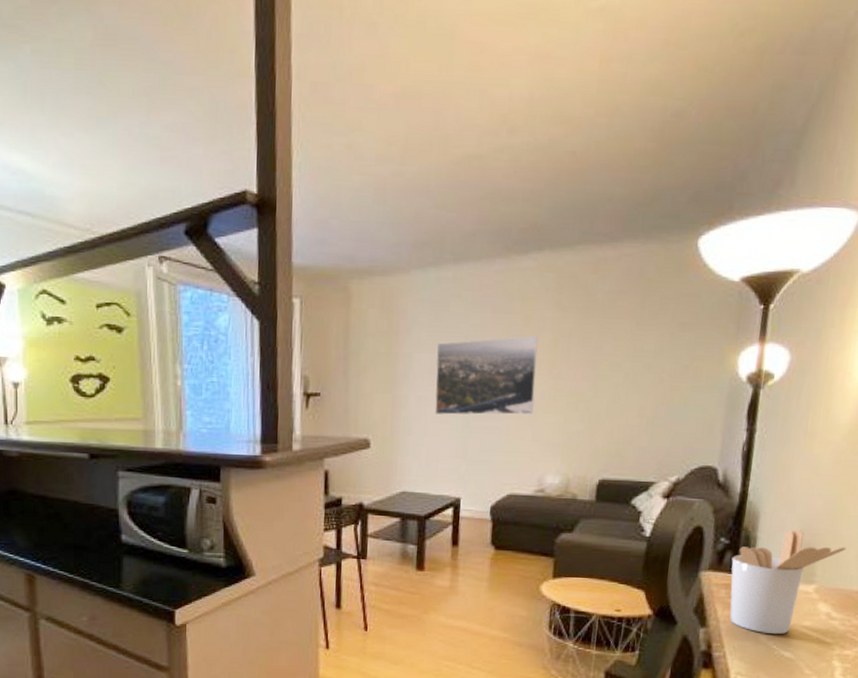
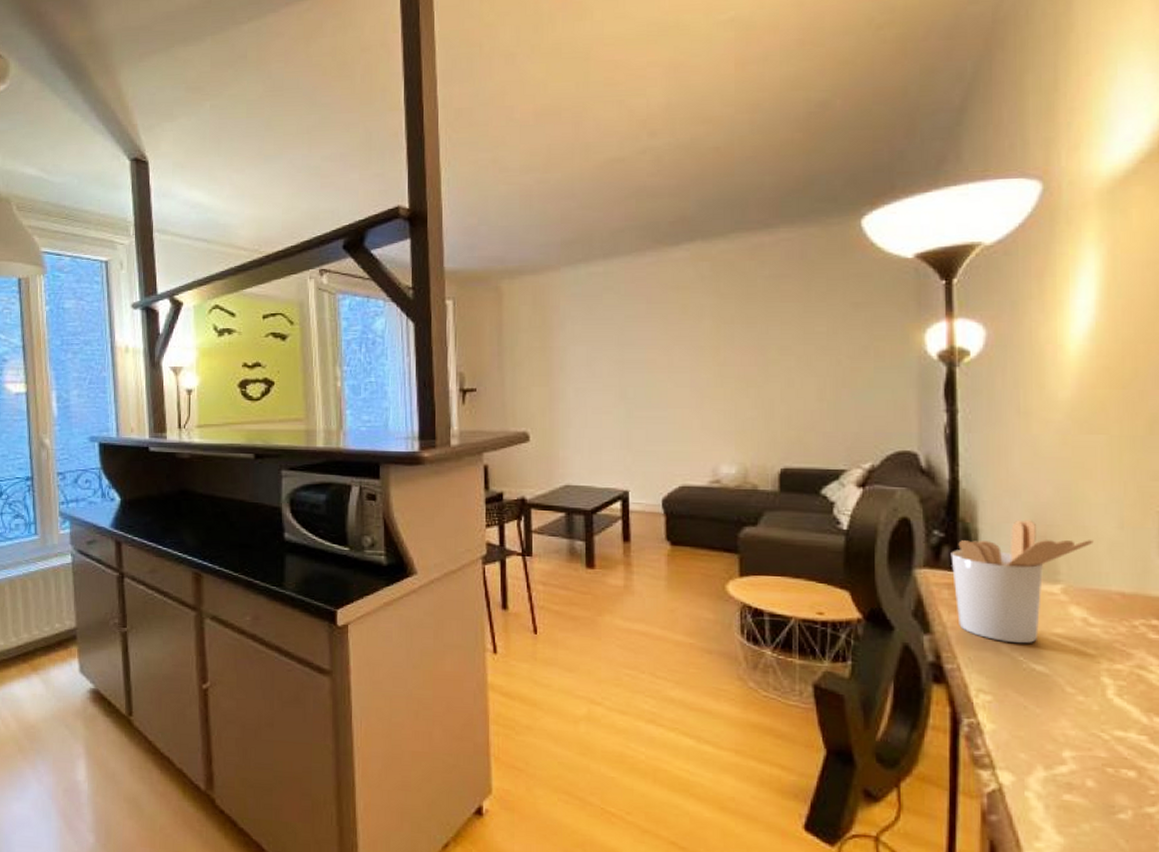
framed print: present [434,336,538,415] -> none [592,323,701,406]

